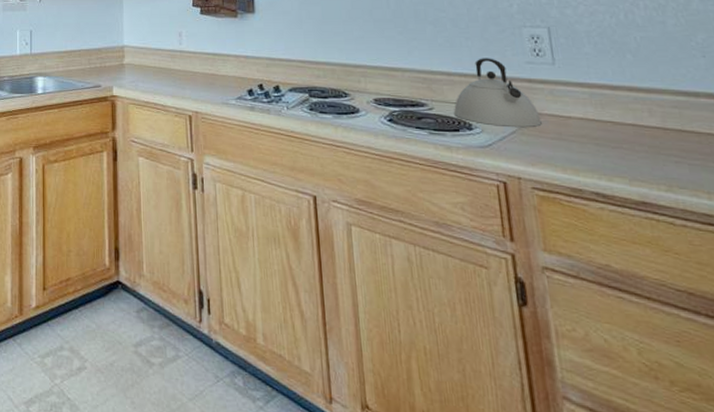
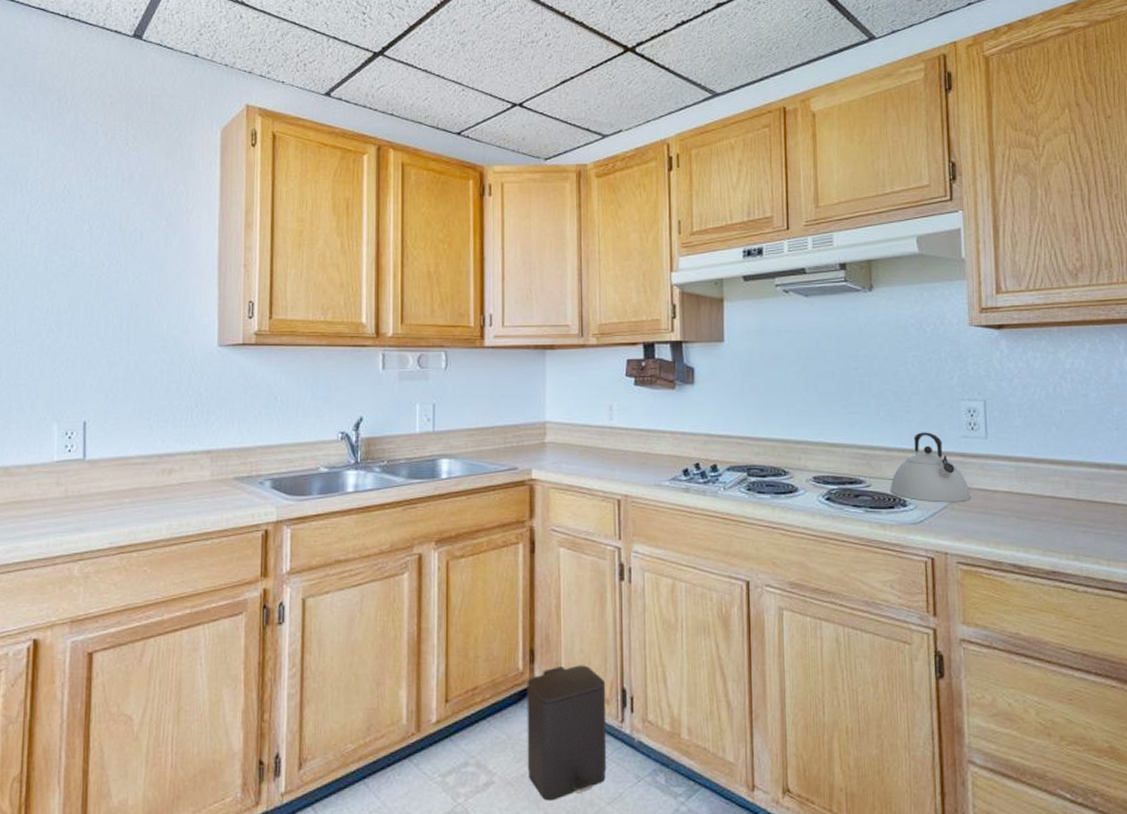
pedal bin: none [113,265,188,391] -> present [527,665,607,801]

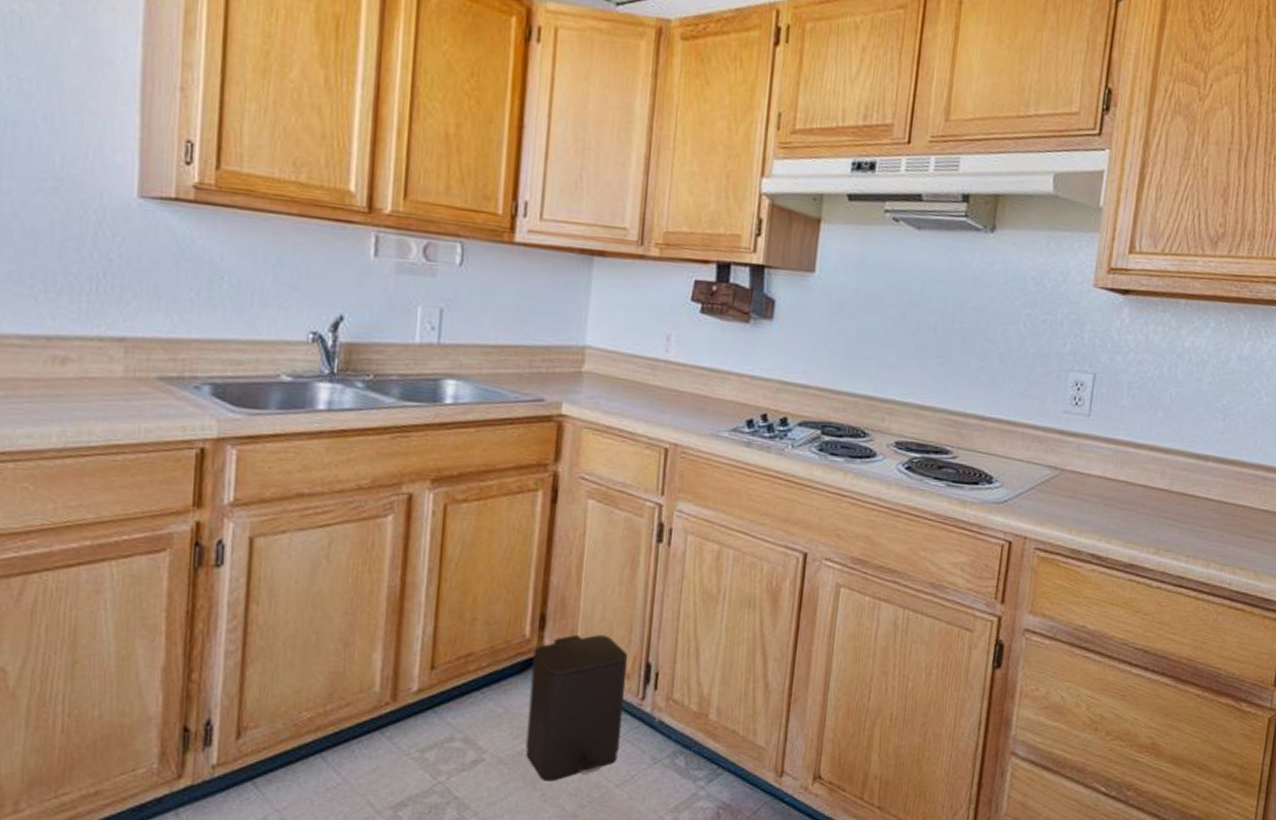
kettle: present [890,432,971,503] -> none [977,402,1062,484]

